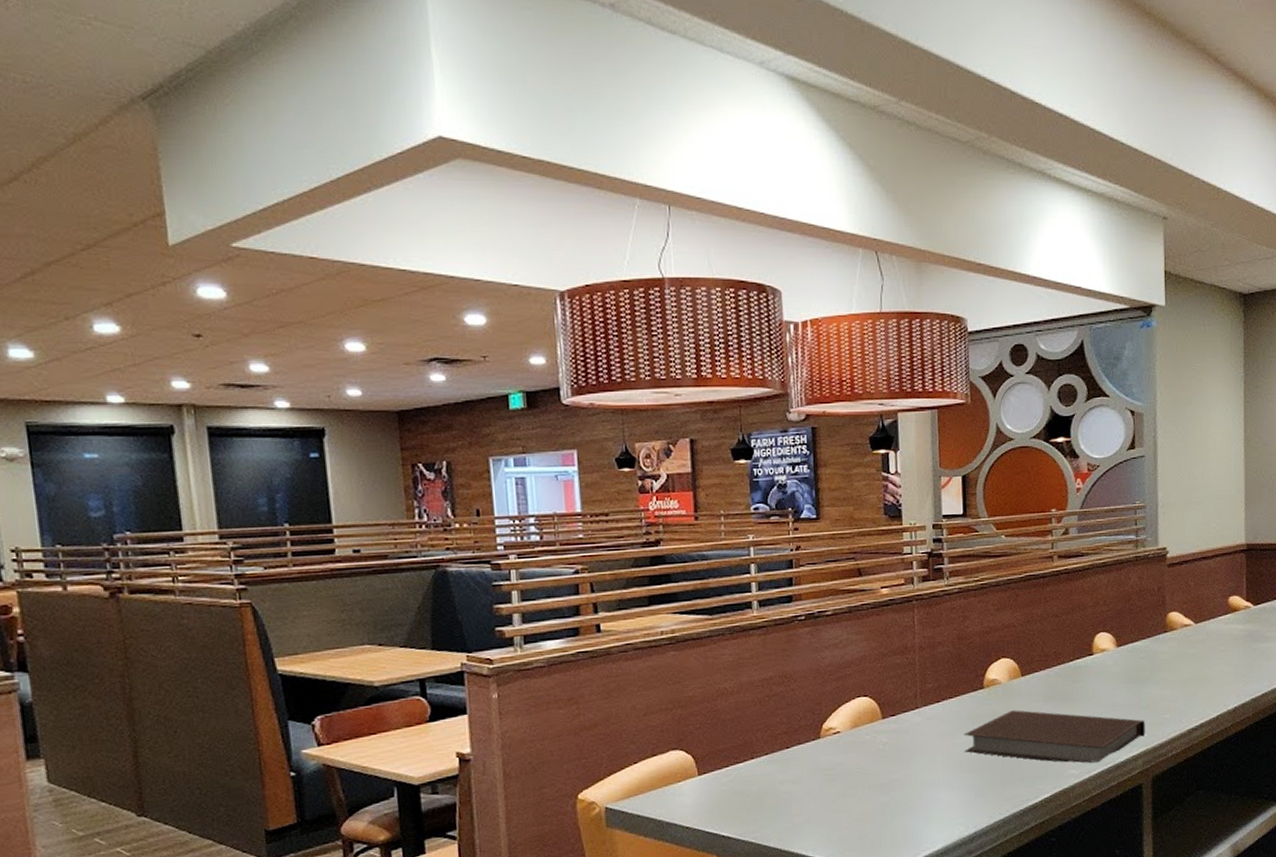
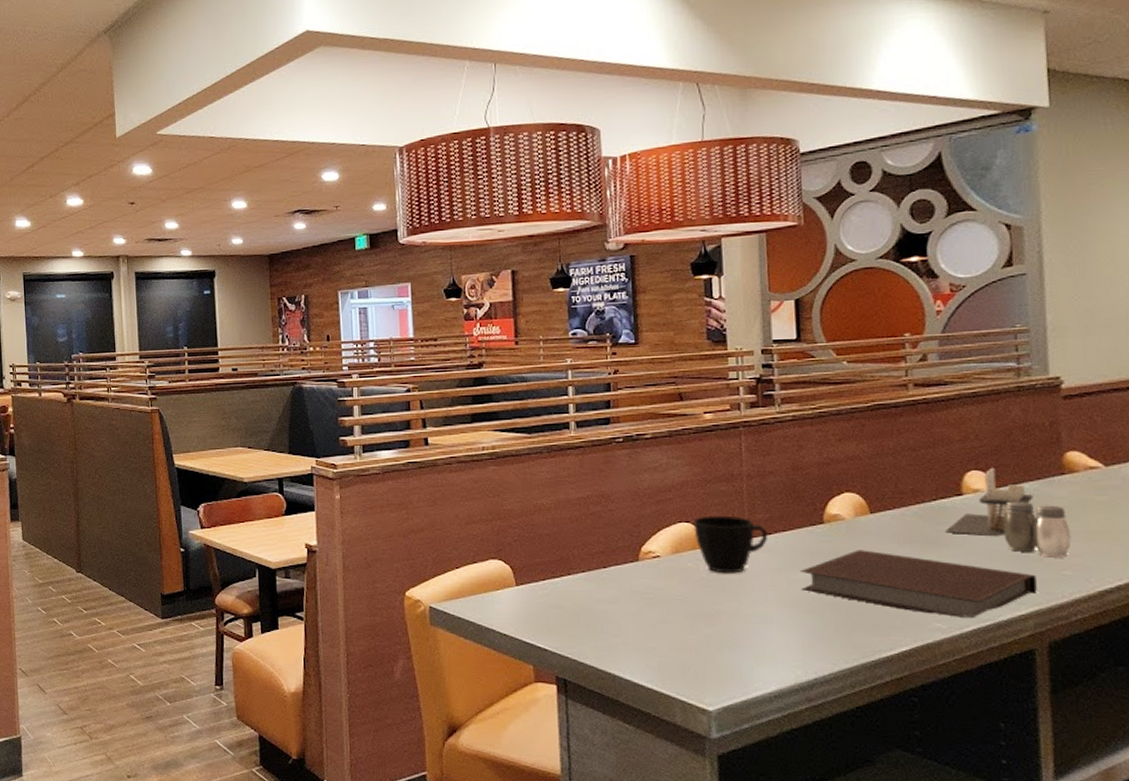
cup: none [871,687,937,743] -> present [693,515,768,573]
napkin holder: none [1080,628,1145,690] -> present [946,467,1033,537]
salt and pepper shaker: none [1122,657,1170,705] -> present [1003,501,1071,558]

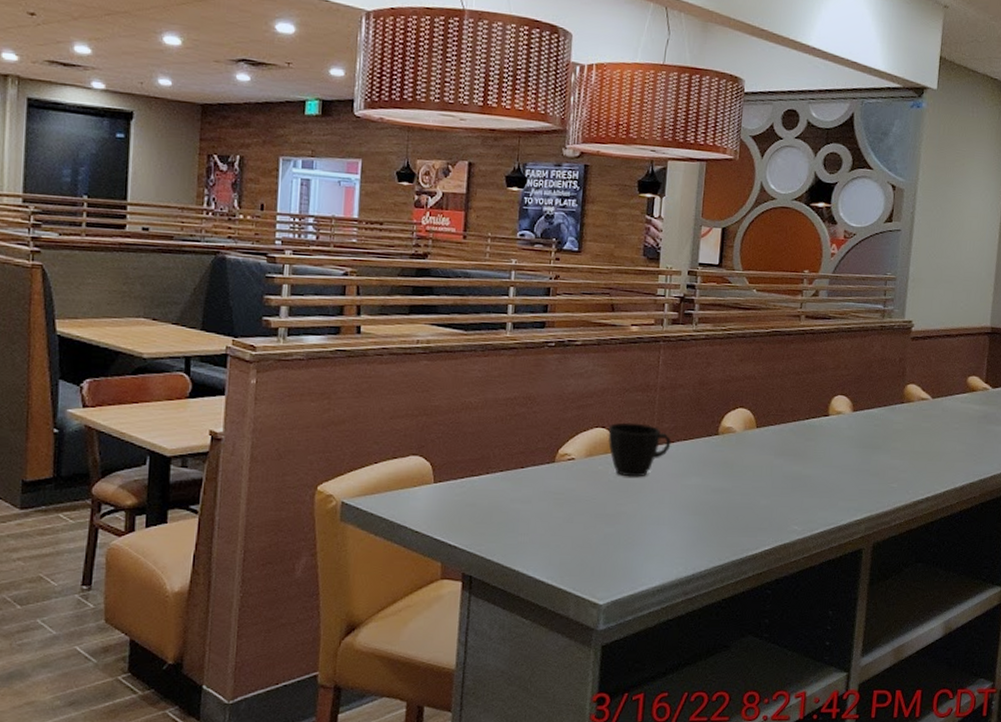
notebook: present [799,550,1037,619] -> none [691,460,872,523]
napkin holder: present [946,467,1033,537] -> none [812,393,879,453]
salt and pepper shaker: present [1003,501,1071,558] -> none [854,423,901,473]

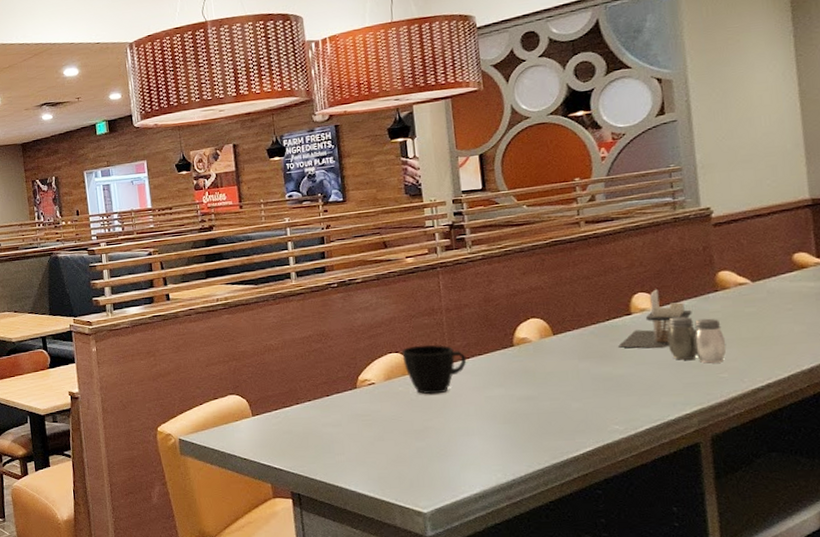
napkin holder: none [812,393,879,453] -> present [618,289,692,349]
salt and pepper shaker: none [854,423,901,473] -> present [667,316,726,363]

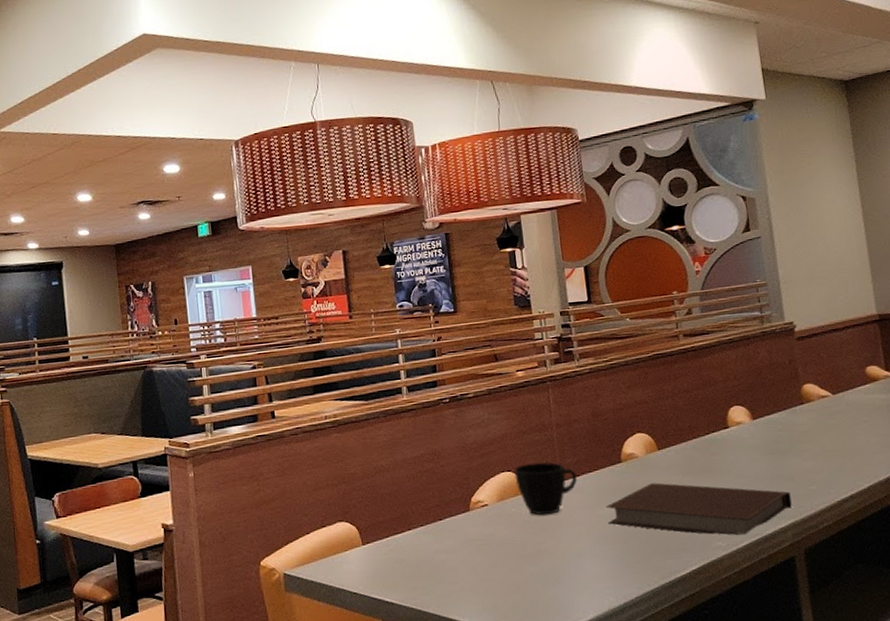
notebook: none [495,366,699,420] -> present [605,482,792,535]
napkin holder: present [618,289,692,349] -> none [718,402,782,462]
salt and pepper shaker: present [667,316,726,363] -> none [761,429,814,476]

